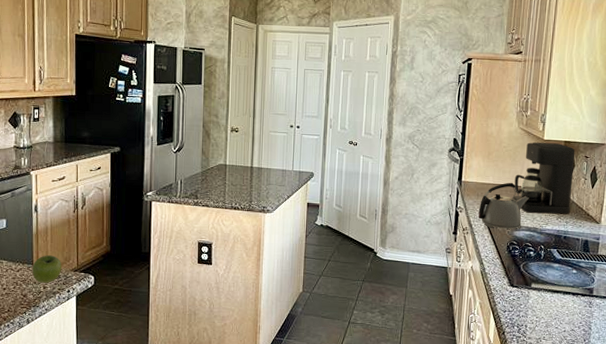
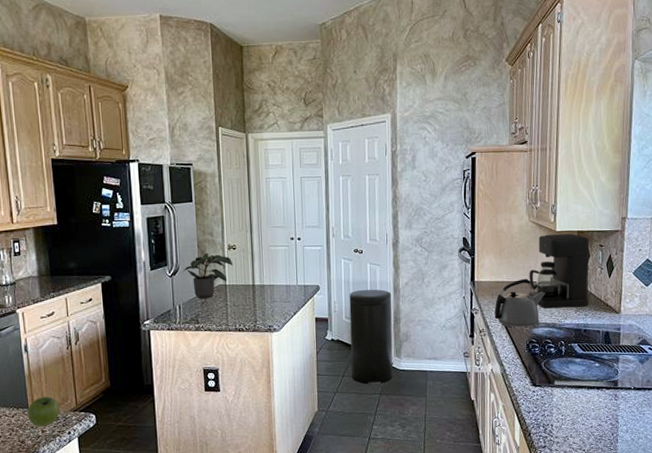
potted plant: none [186,134,234,175] -> present [182,253,233,298]
pedal bin: none [337,180,381,272] -> present [349,289,393,385]

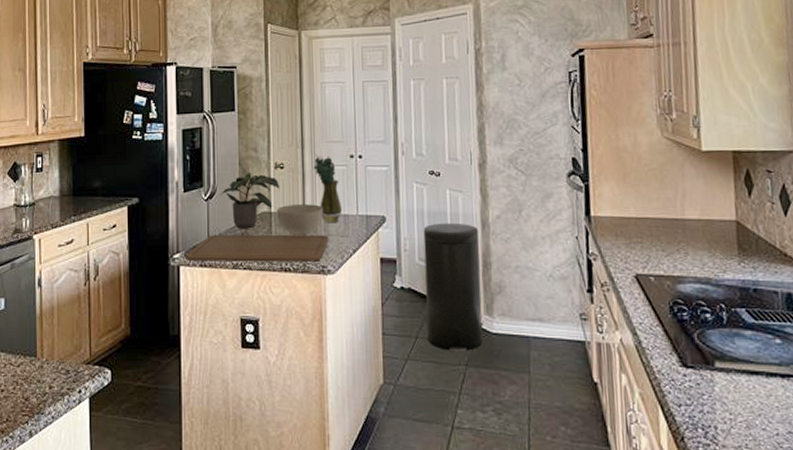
fruit: present [28,397,60,428] -> none [35,344,72,382]
chopping board: none [155,301,274,327] -> present [186,234,329,263]
bowl: none [231,277,269,303] -> present [277,204,323,235]
vase: none [260,238,284,292] -> present [313,155,342,223]
kettle: present [494,278,545,328] -> none [620,214,692,282]
coffee maker: present [528,234,590,309] -> none [666,155,757,257]

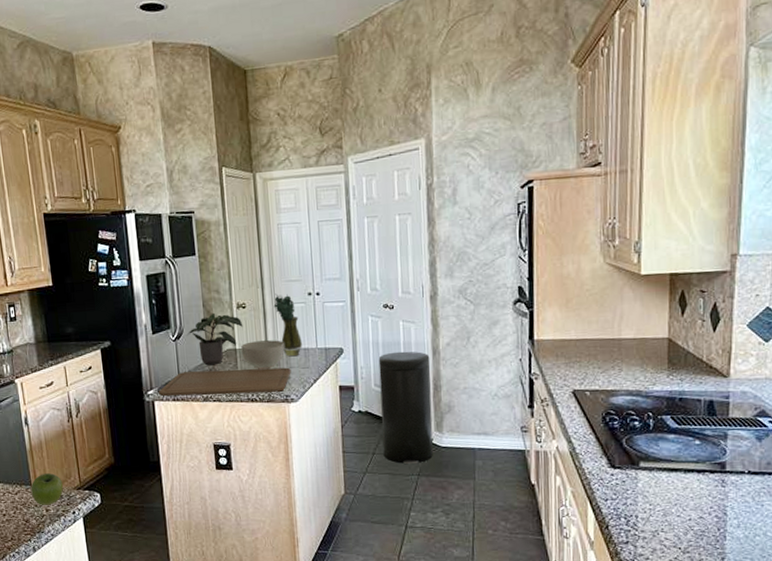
fruit: none [35,344,72,382] -> present [31,473,64,506]

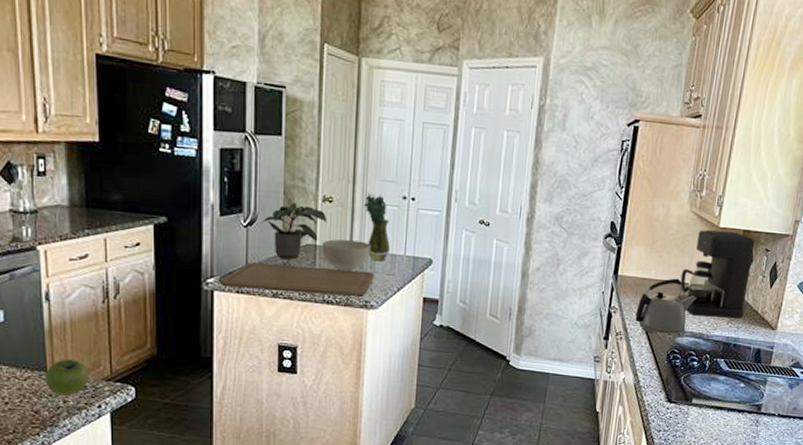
pedal bin: present [378,351,433,465] -> none [459,269,519,384]
kettle: none [559,335,627,396] -> present [635,278,697,335]
coffee maker: none [604,277,687,372] -> present [677,230,755,318]

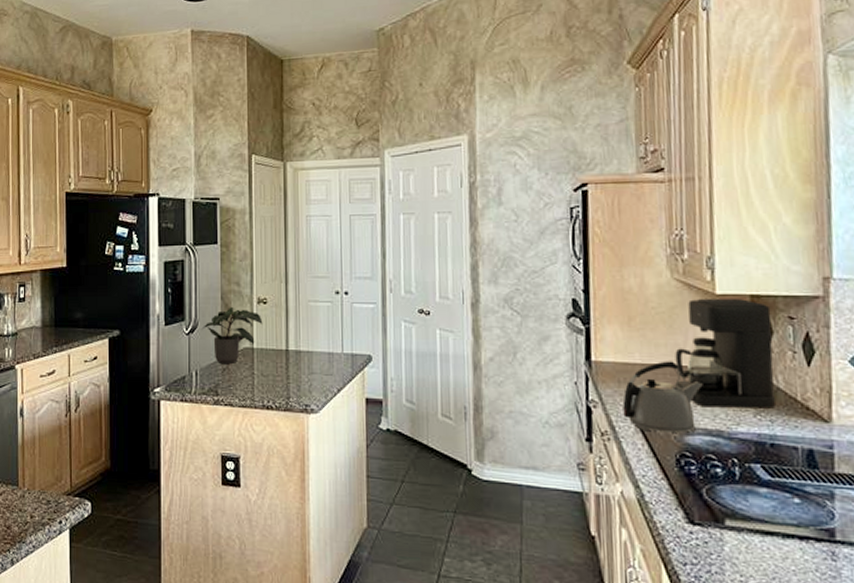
fruit: present [46,359,89,397] -> none [17,473,53,512]
chopping board: present [221,262,375,298] -> none [166,370,313,401]
bowl: present [322,239,370,271] -> none [259,341,307,372]
vase: present [363,192,390,262] -> none [297,290,326,361]

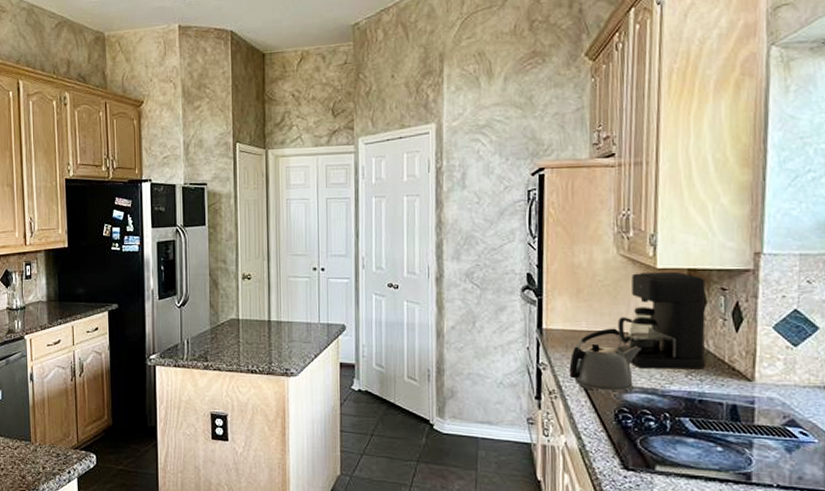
potted plant: present [201,307,263,363] -> none [192,283,247,333]

